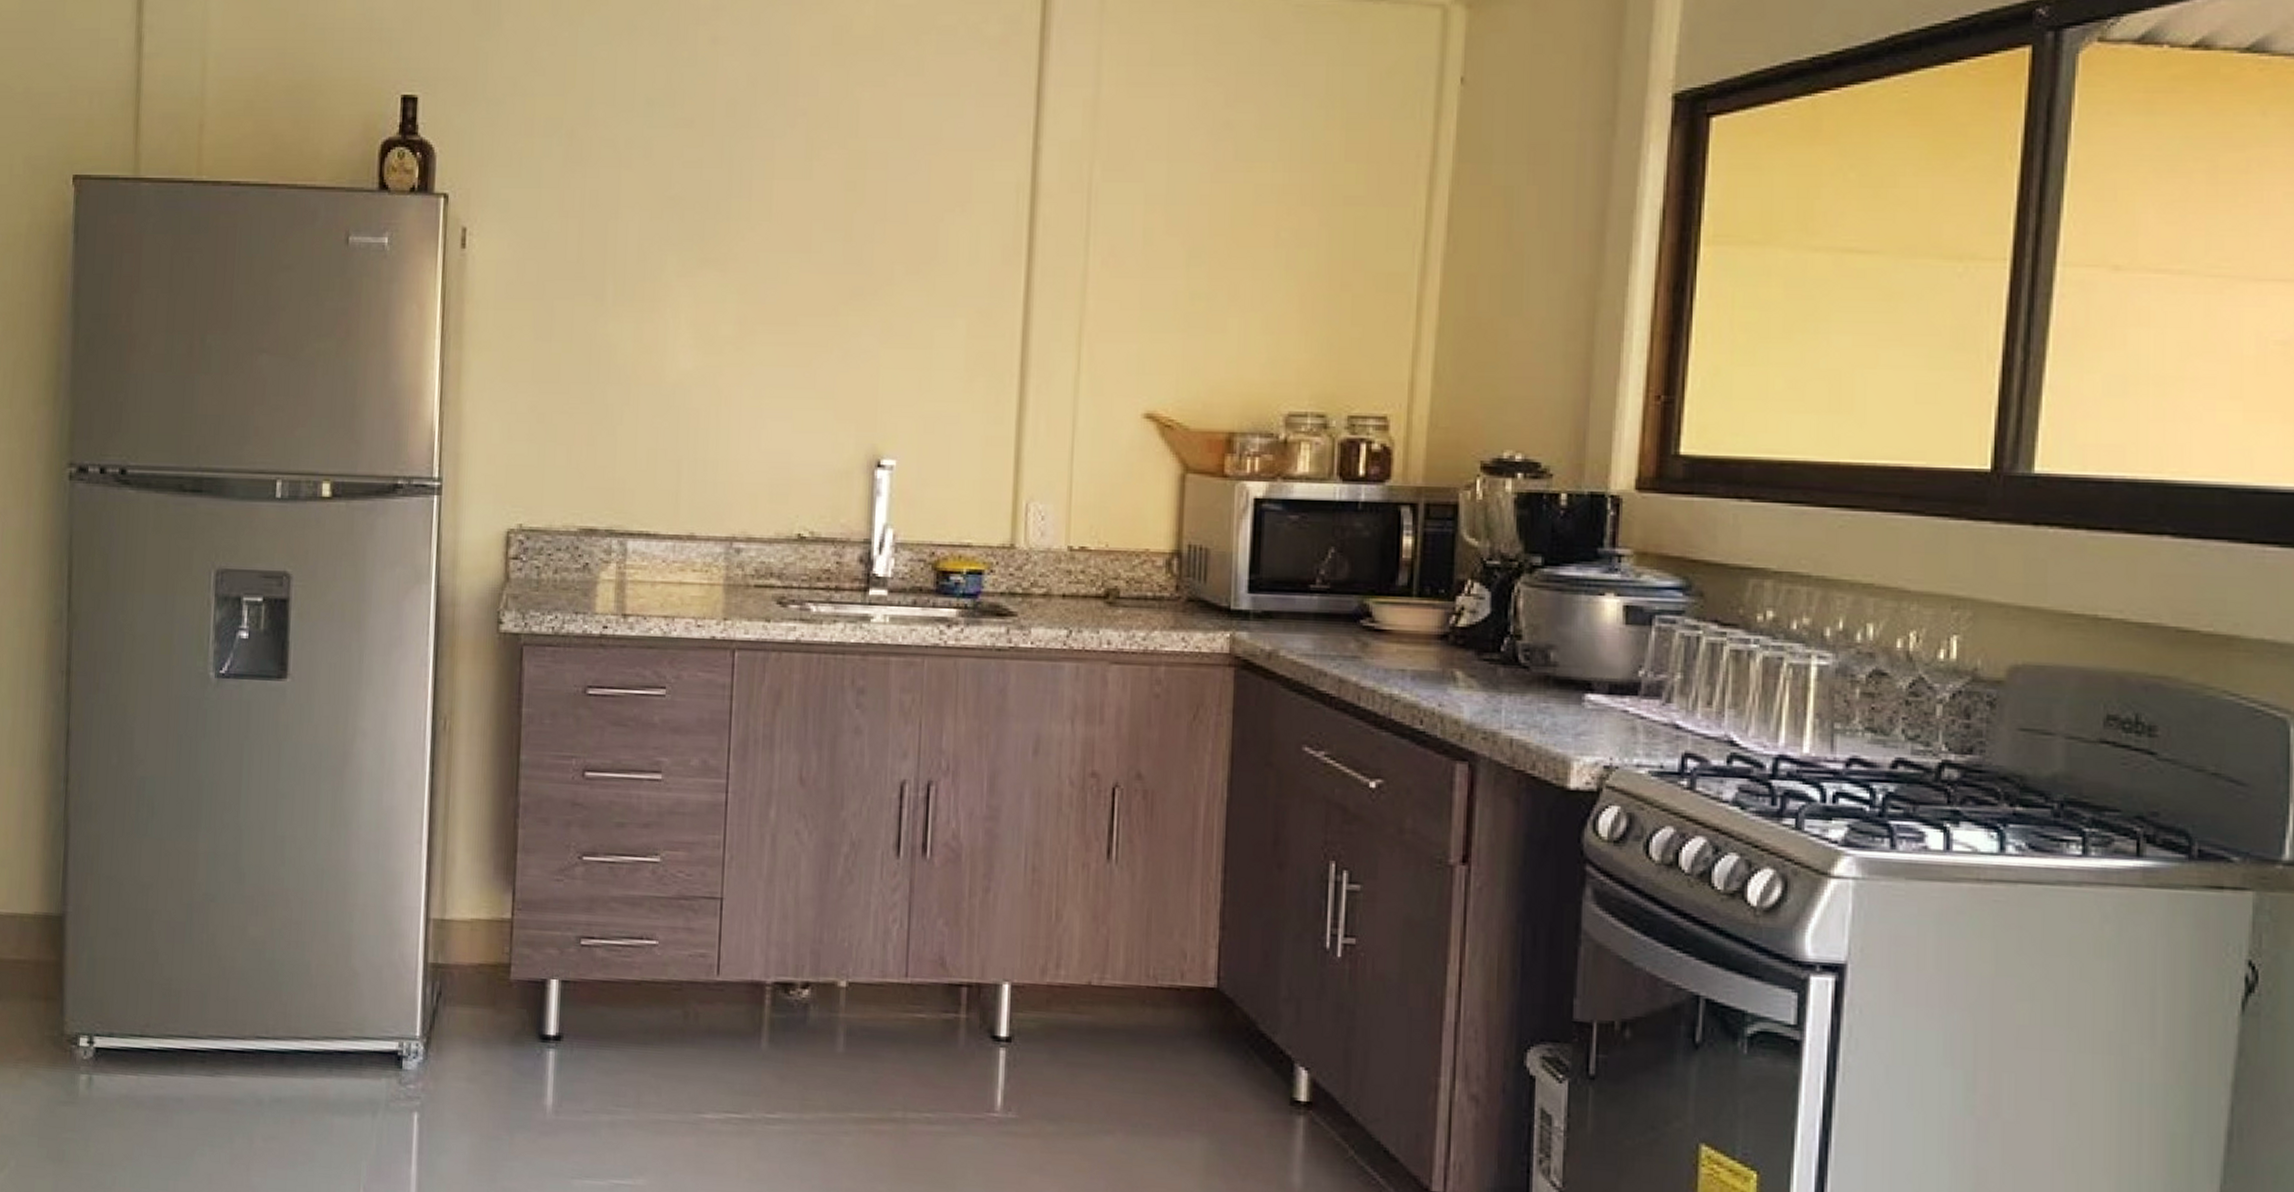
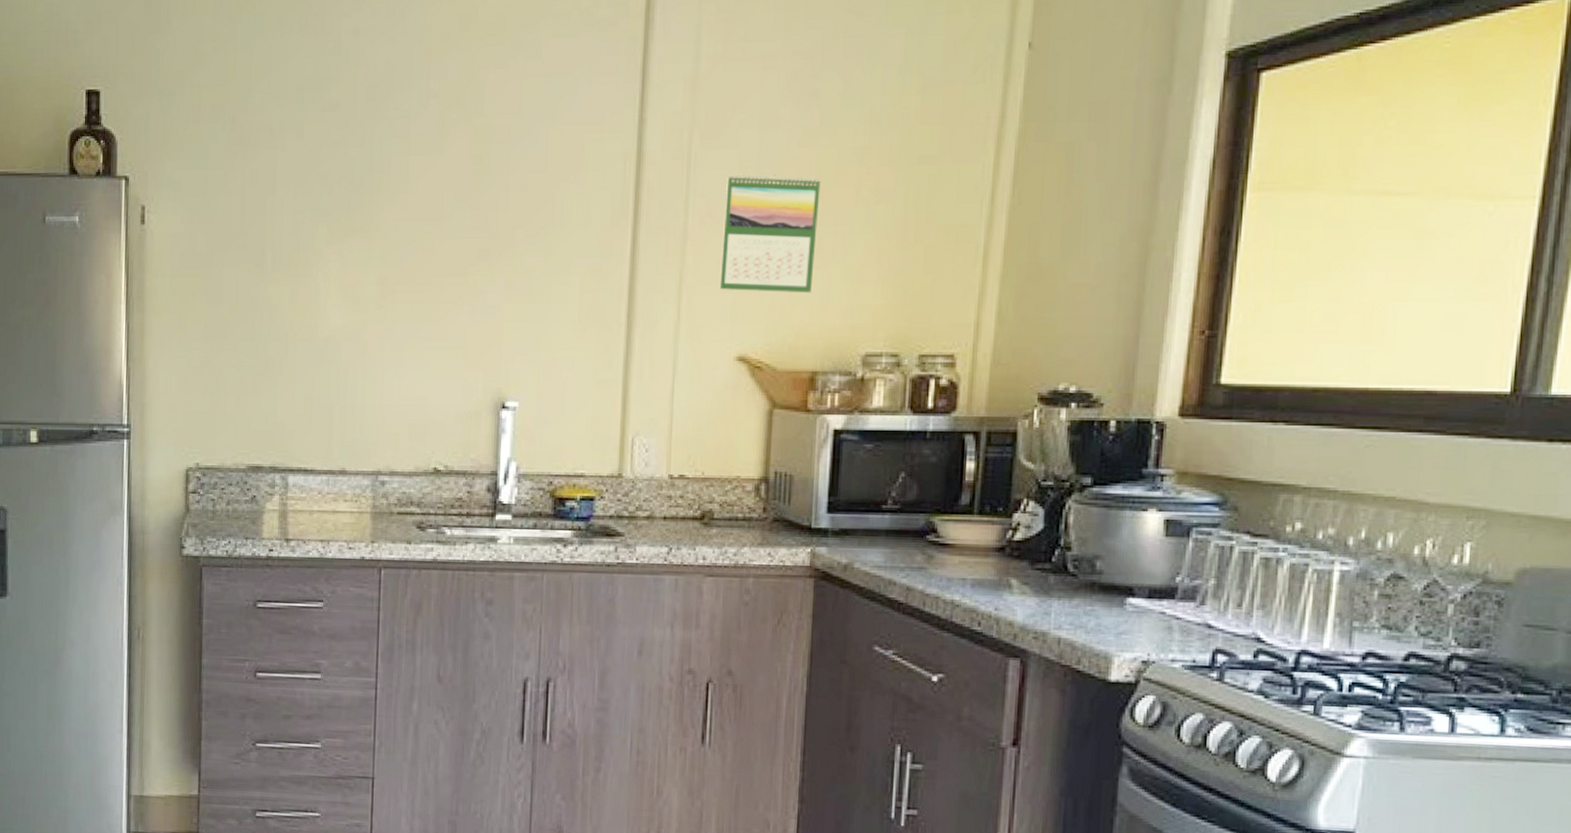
calendar: none [1124,210,1236,345] -> present [719,173,821,293]

